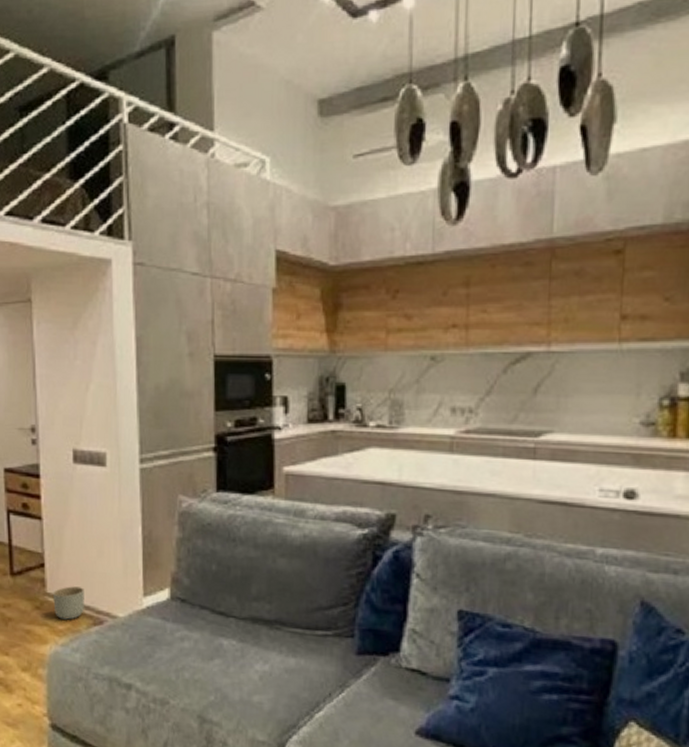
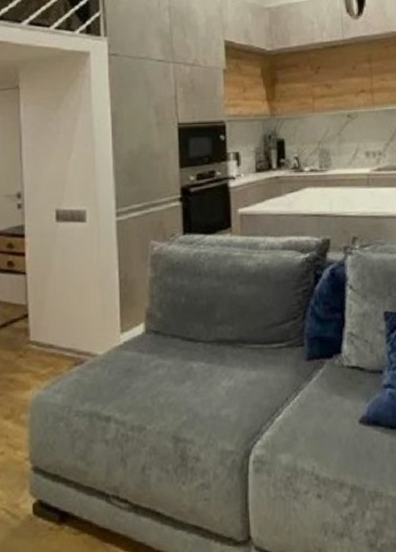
planter: present [53,586,84,620] -> none [36,332,66,364]

